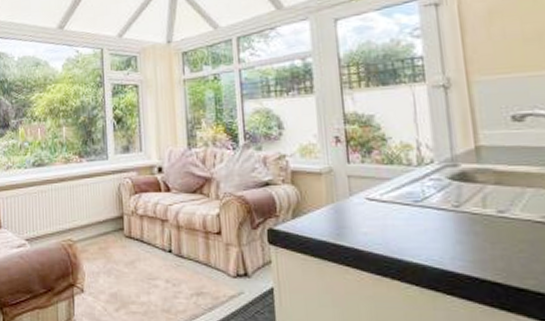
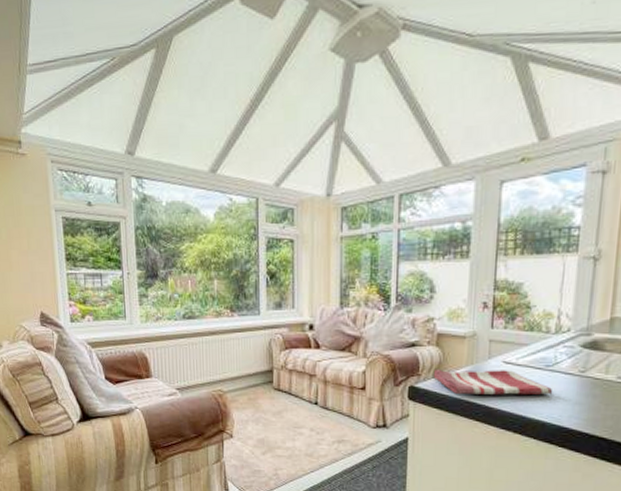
dish towel: none [292,207,428,237] -> present [433,369,553,395]

